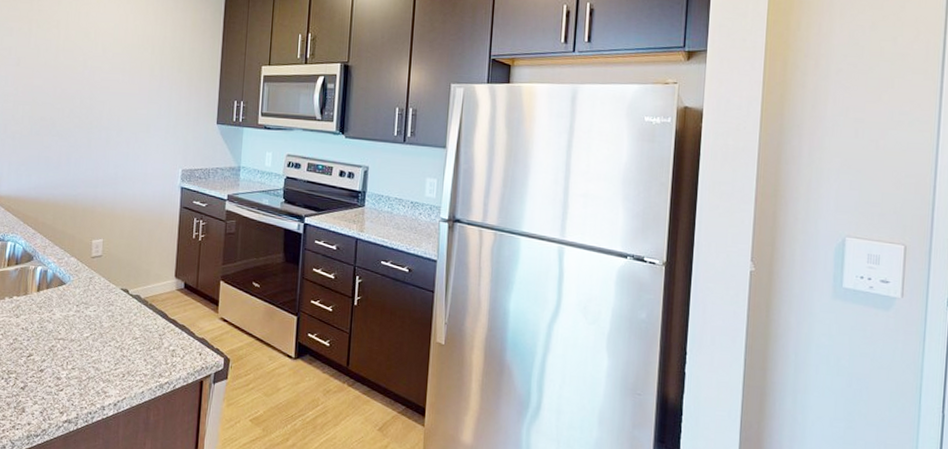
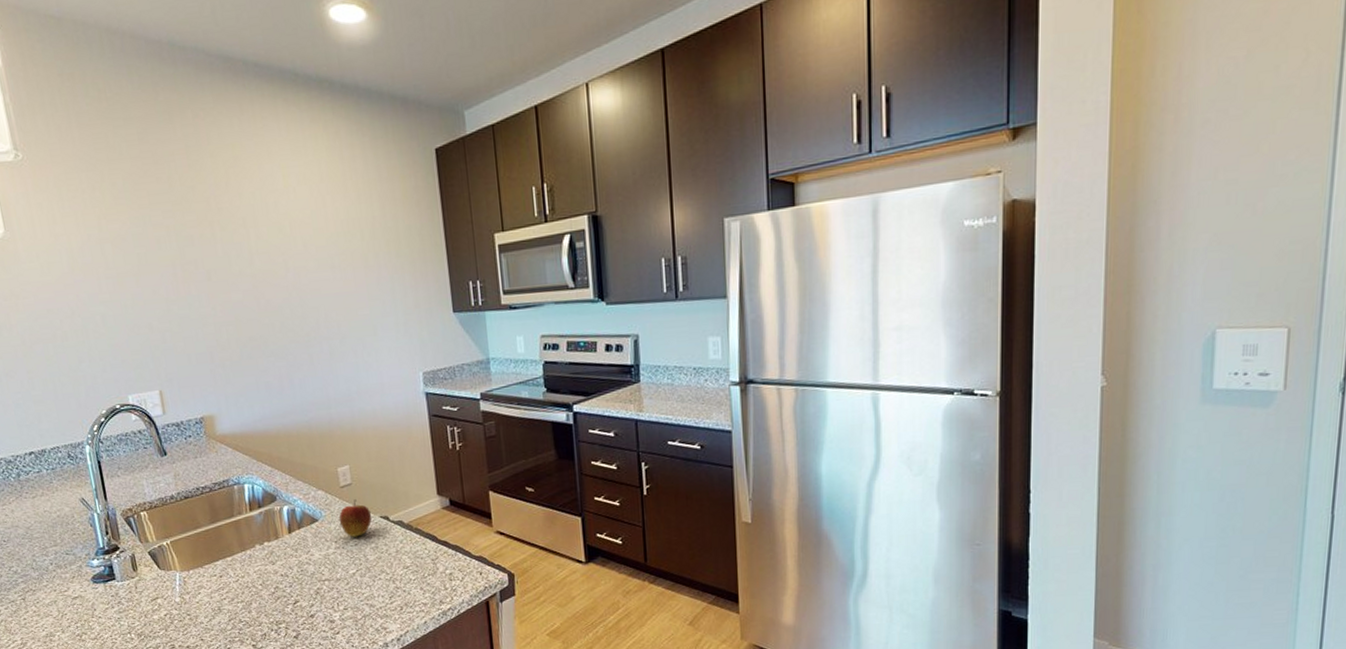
fruit: none [84,270,114,304] -> present [338,499,372,537]

